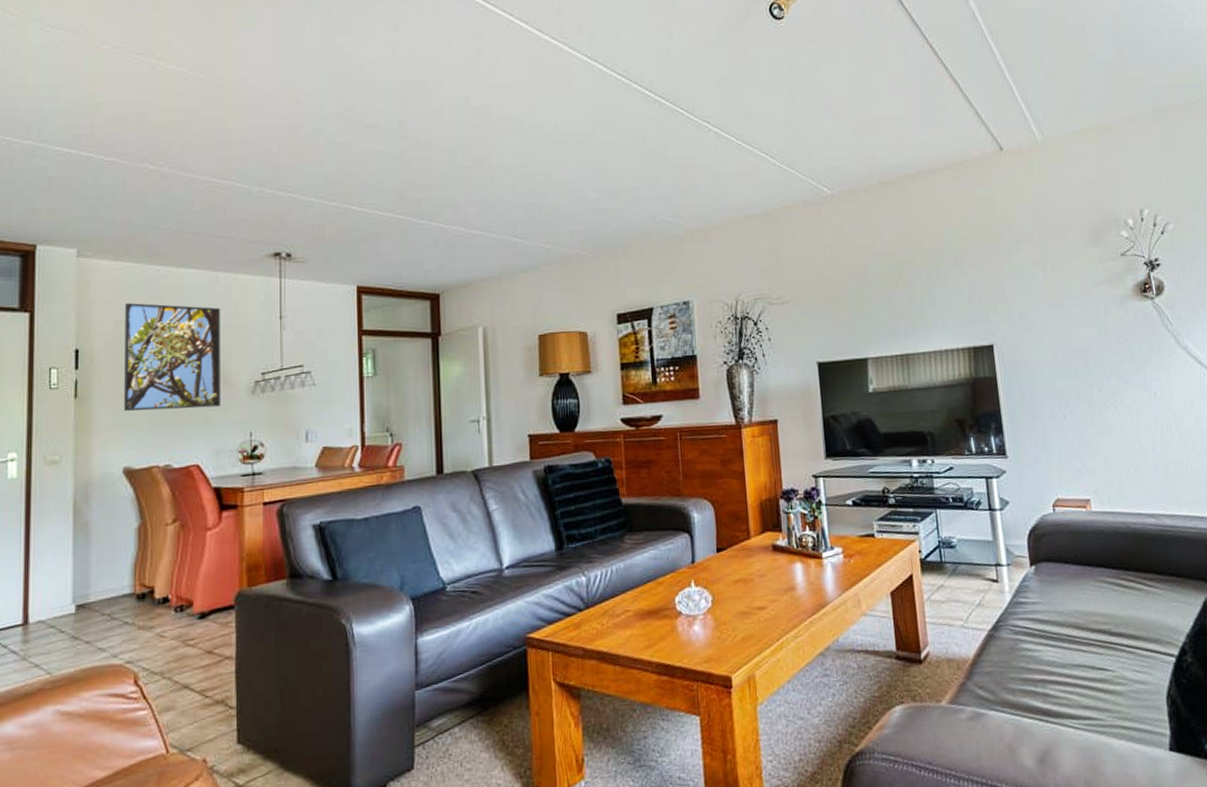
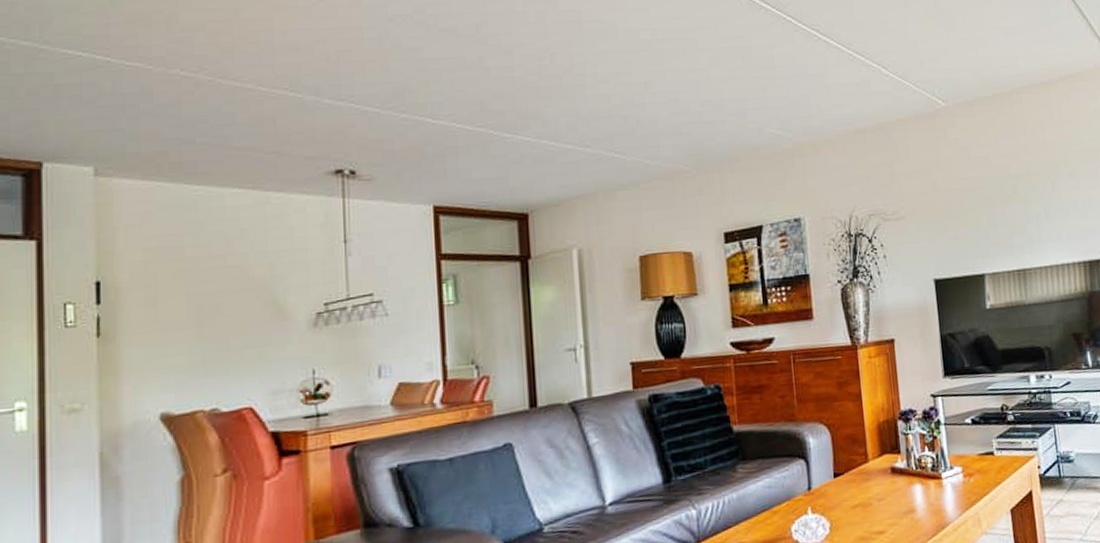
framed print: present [124,302,220,412] -> none [156,227,276,351]

